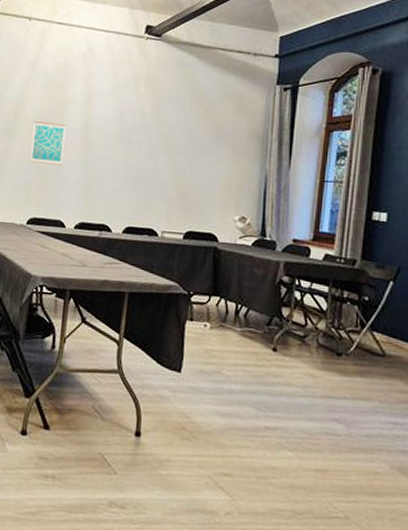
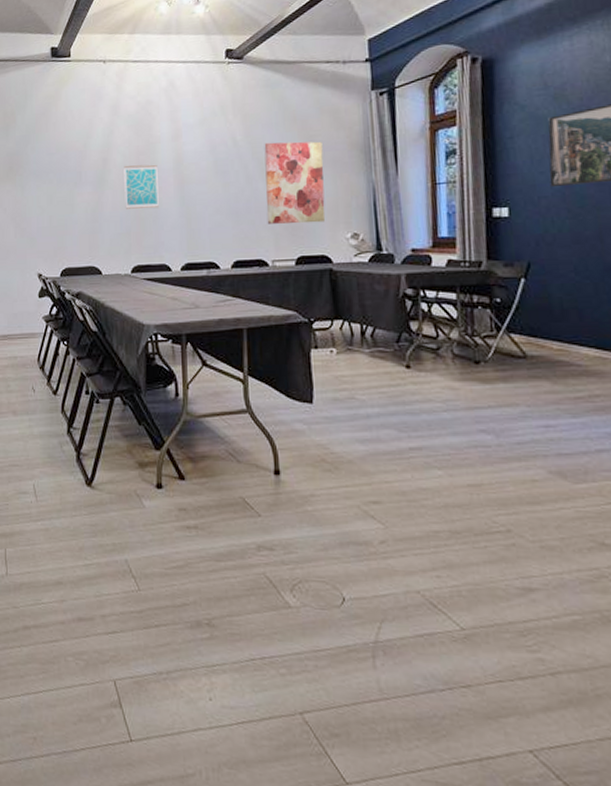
wall art: none [162,119,224,202] -> present [264,141,326,224]

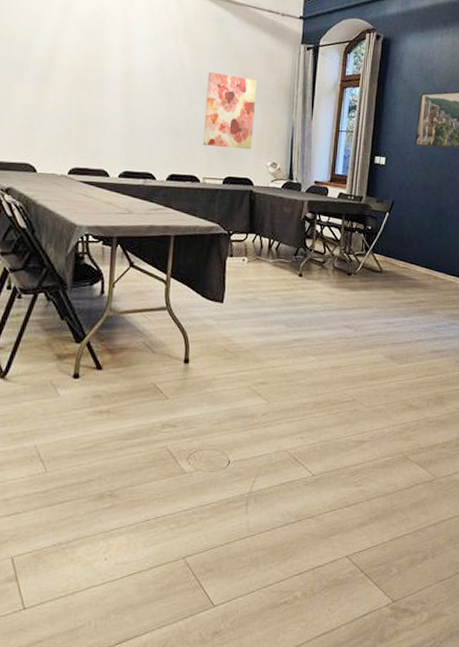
wall art: present [124,164,159,209] -> none [68,67,106,115]

